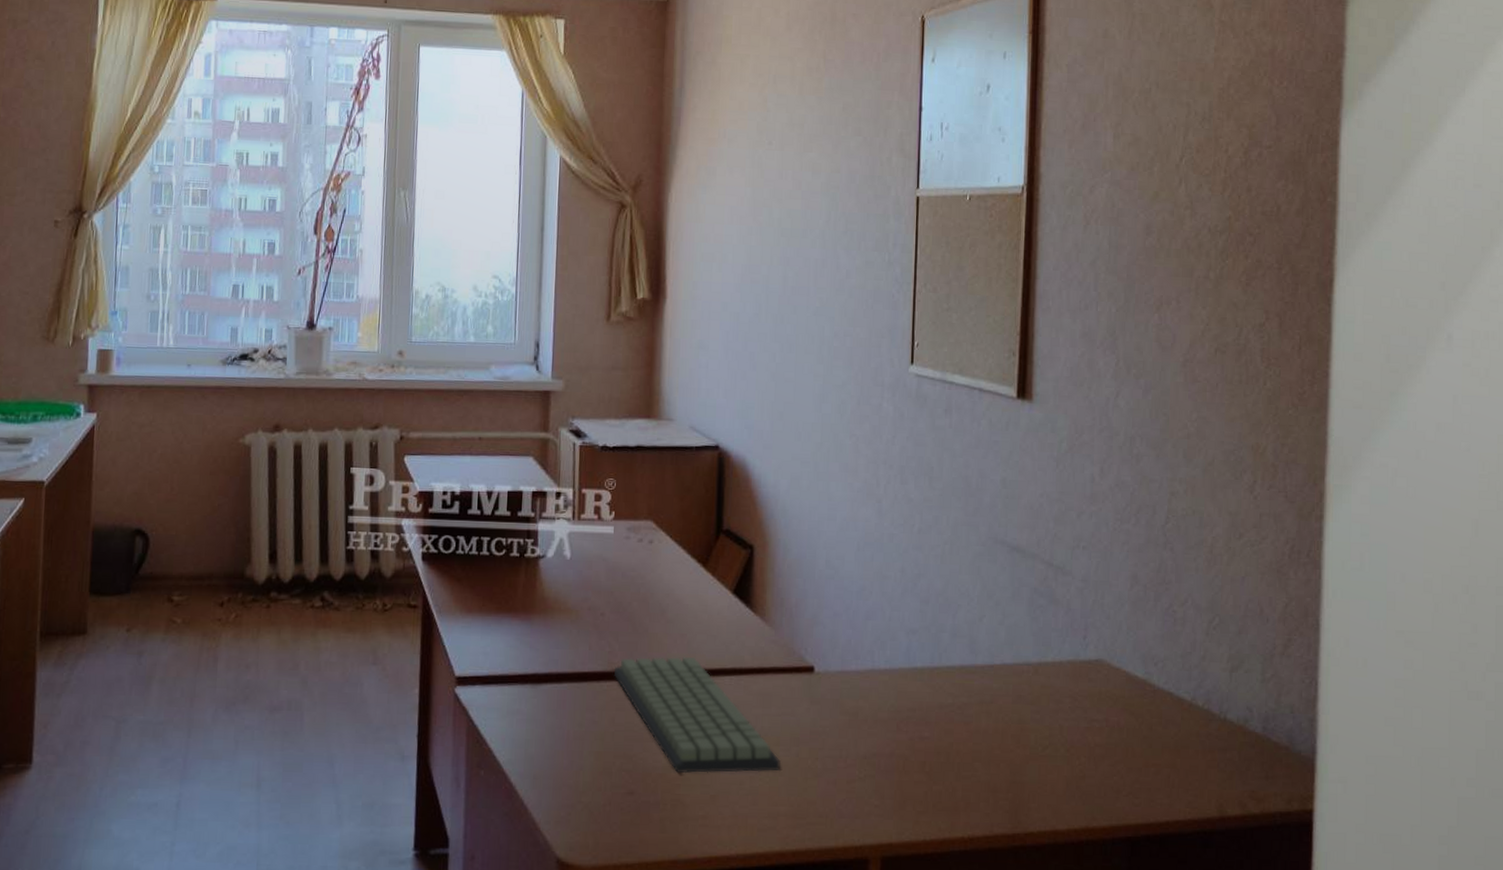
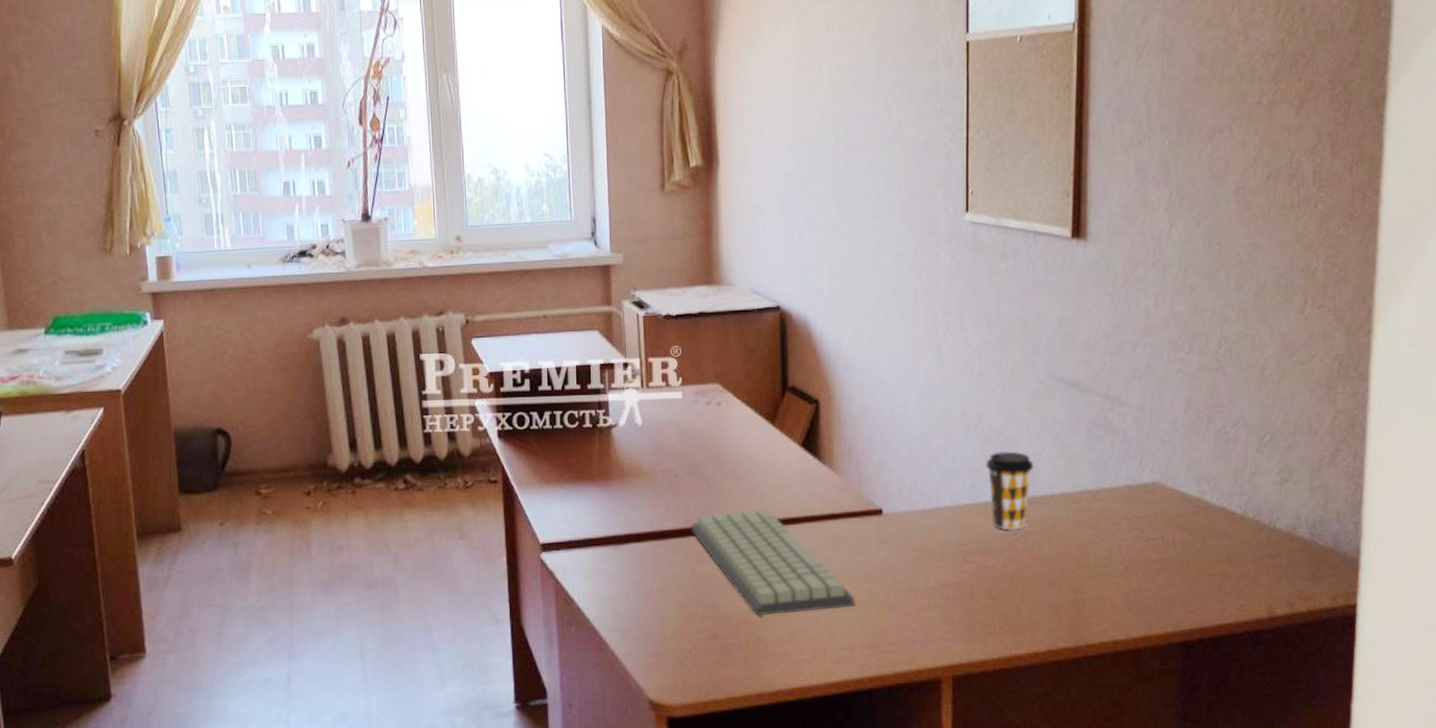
coffee cup: none [924,614,974,700] -> present [986,451,1034,530]

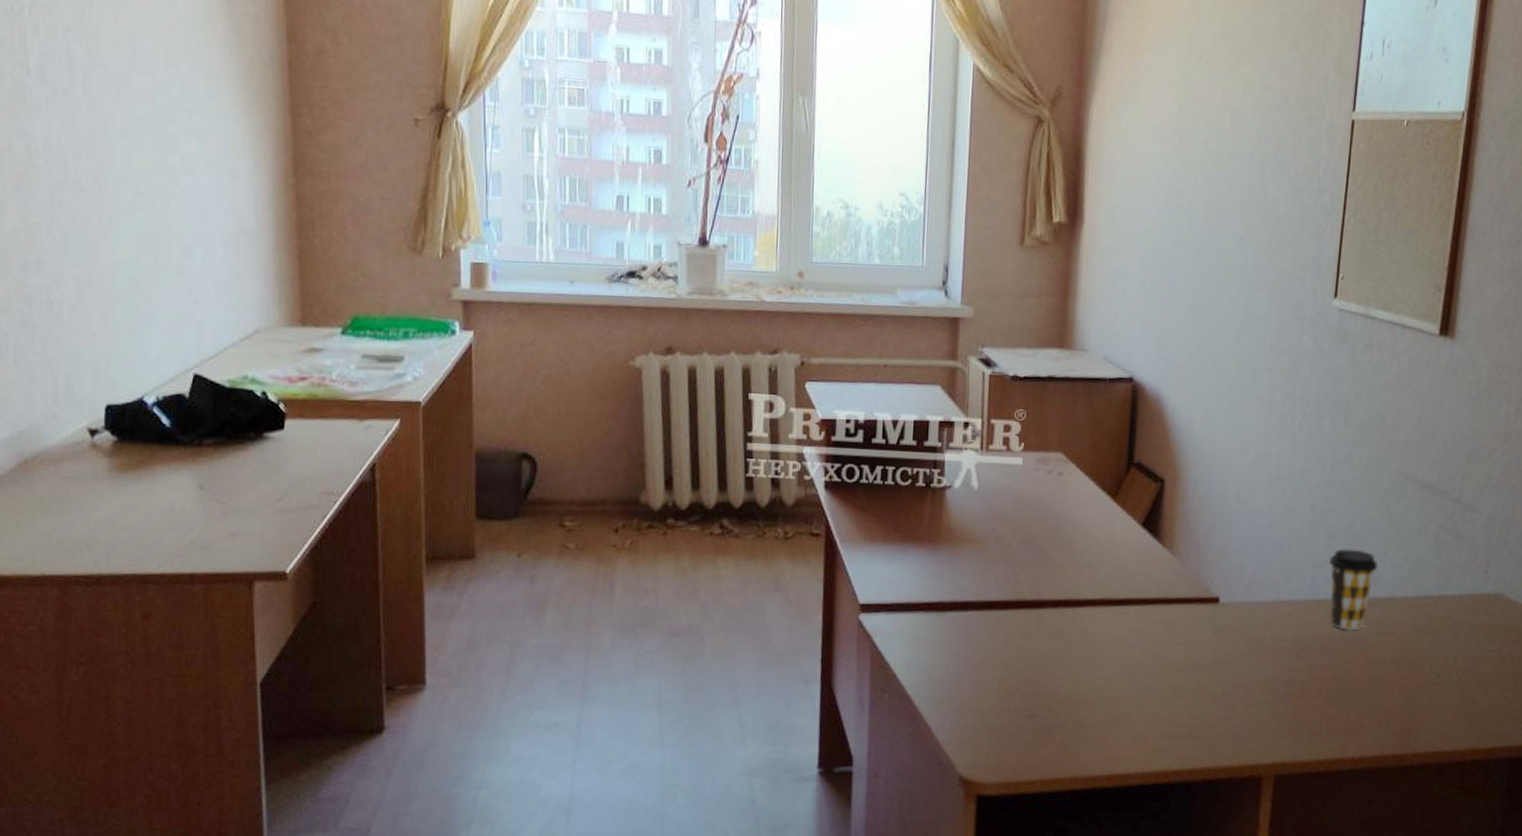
keyboard: present [691,509,854,615] -> none [1019,587,1182,698]

